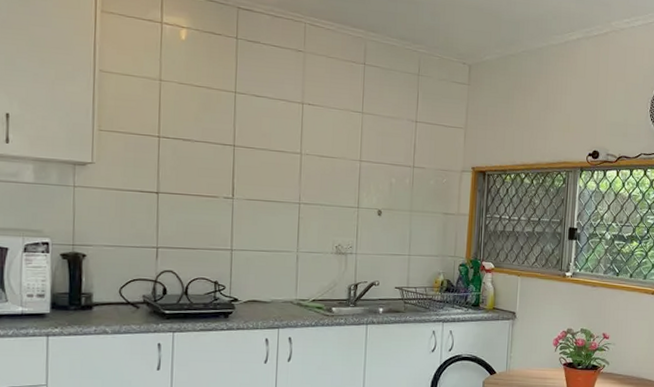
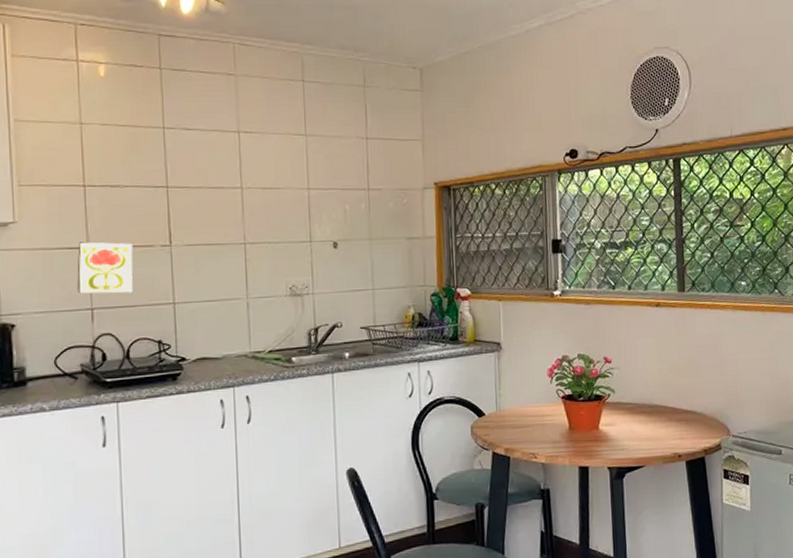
decorative tile: none [145,187,199,237] -> present [77,241,133,294]

